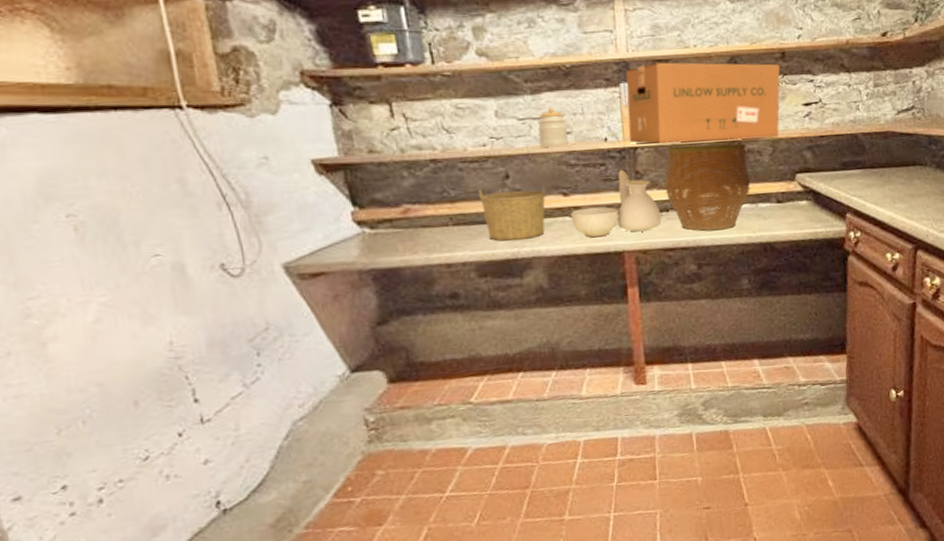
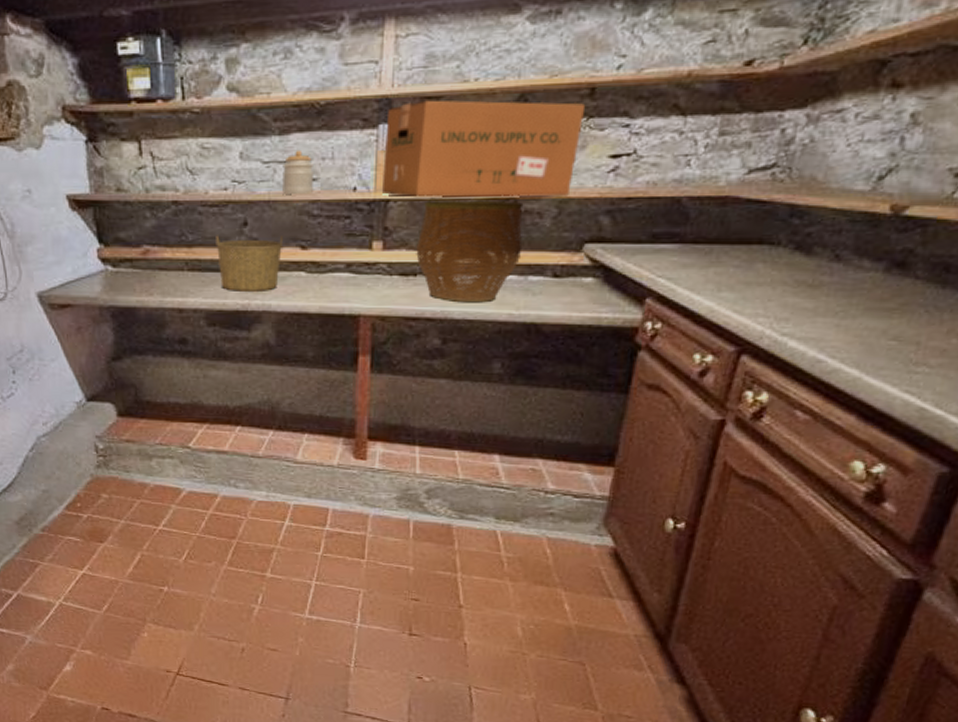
bowl: present [571,206,619,238] -> none [307,264,360,297]
ceramic jug: present [617,169,662,232] -> none [357,224,408,296]

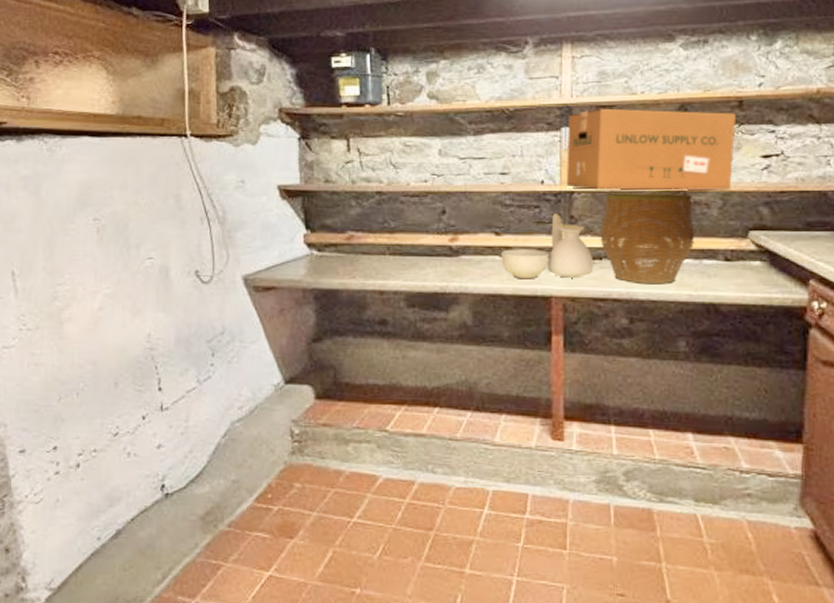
basket: present [216,235,284,291] -> none [416,222,479,274]
jar: present [282,149,313,195] -> none [477,148,505,187]
bowl: none [307,264,360,297] -> present [501,249,550,279]
ceramic jug: none [357,224,408,296] -> present [547,213,594,278]

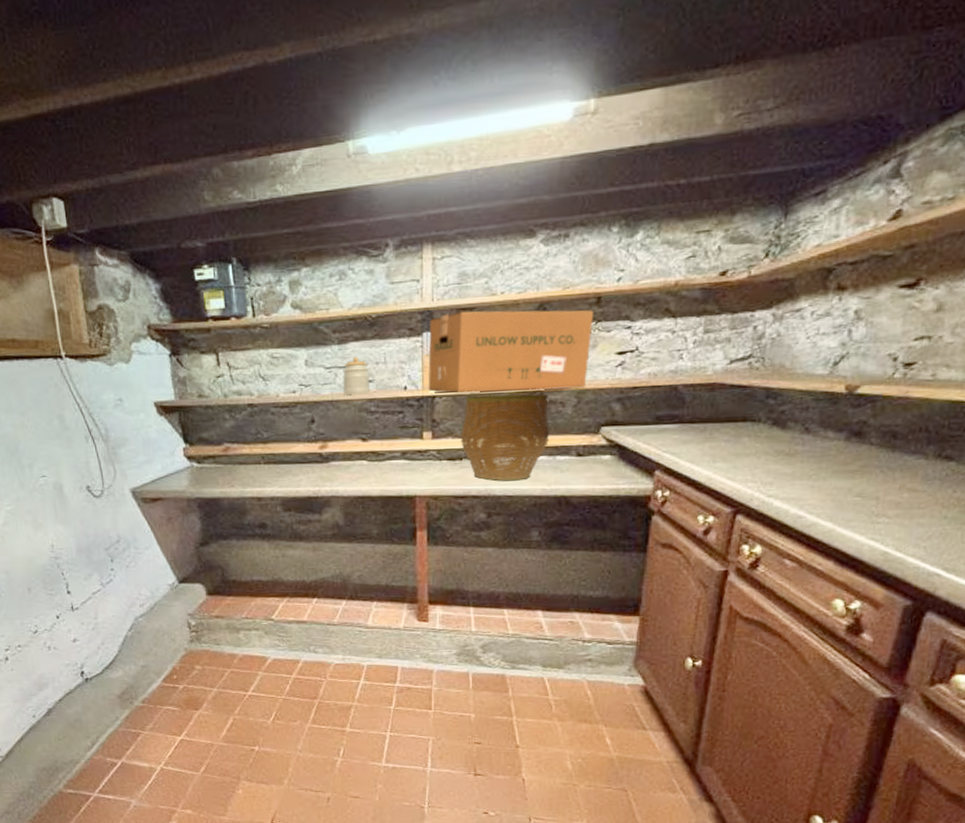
jar: none [477,148,505,187] -> present [342,356,370,396]
bowl: present [501,249,550,279] -> none [368,452,414,482]
ceramic jug: present [547,213,594,278] -> none [411,417,455,478]

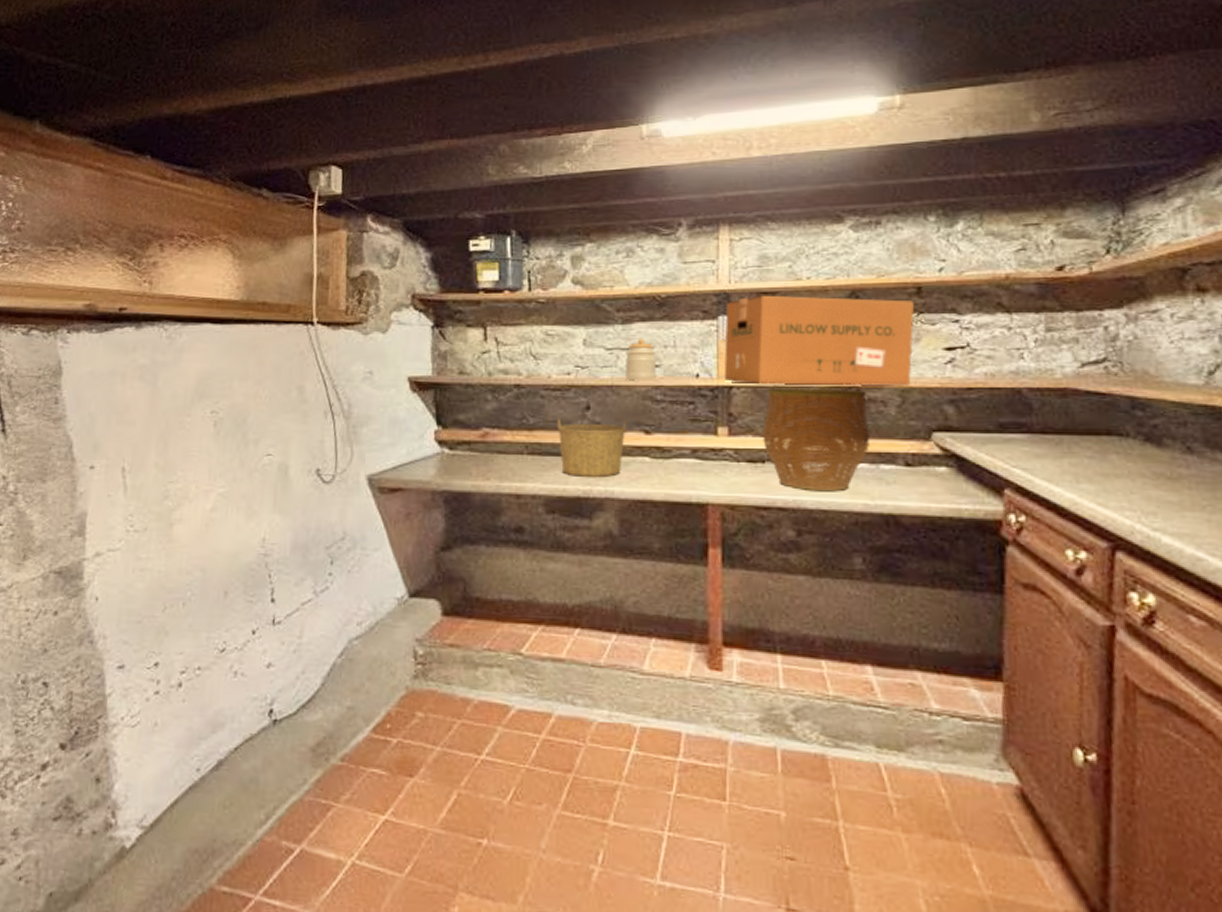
basket: none [287,430,347,480] -> present [557,418,627,477]

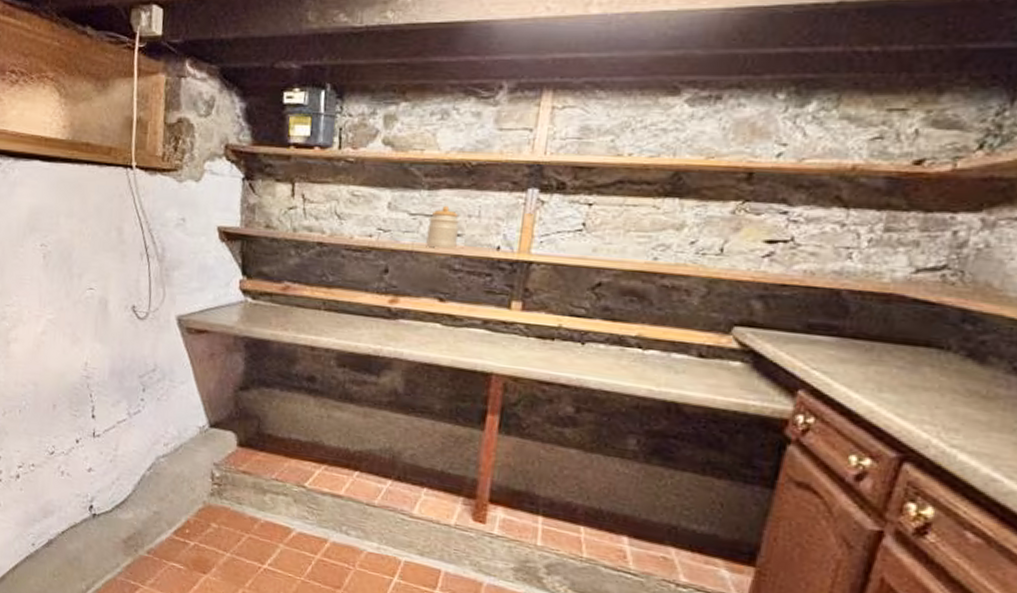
basket: present [557,418,627,477] -> none [355,279,423,339]
box: present [724,295,915,386] -> none [526,169,742,277]
basket: present [762,385,871,492] -> none [555,264,672,375]

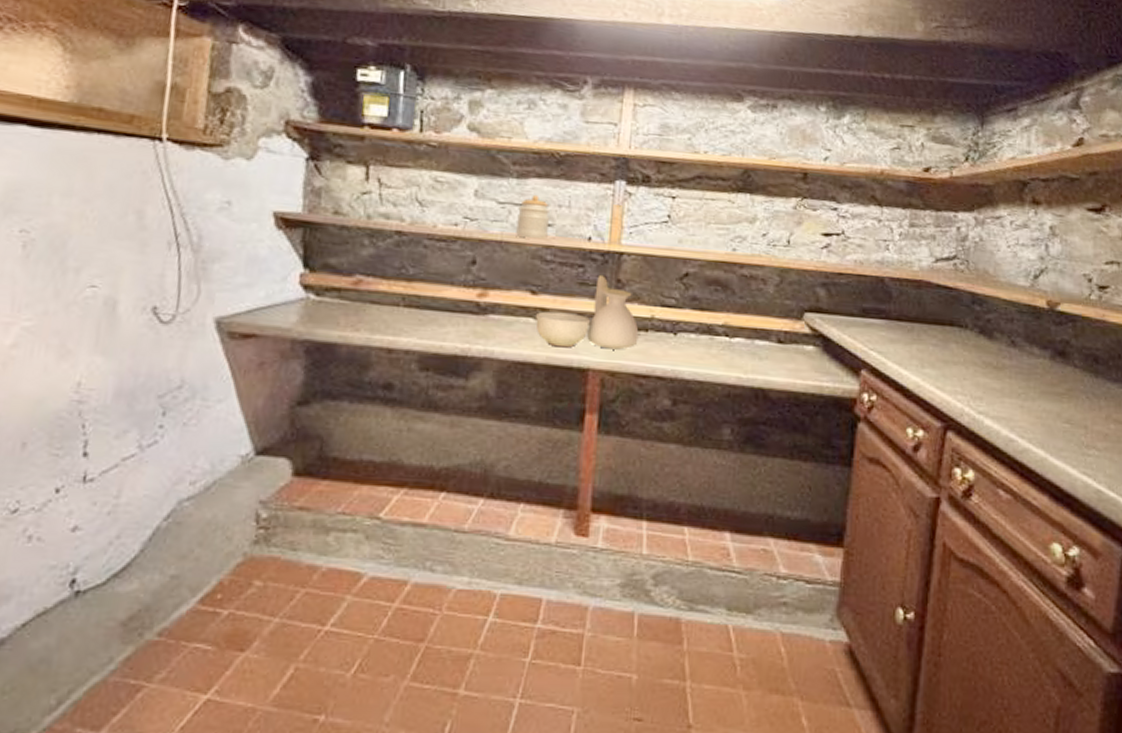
bowl: none [442,317,497,353] -> present [535,311,591,348]
ceramic jug: none [491,283,545,357] -> present [587,274,639,350]

